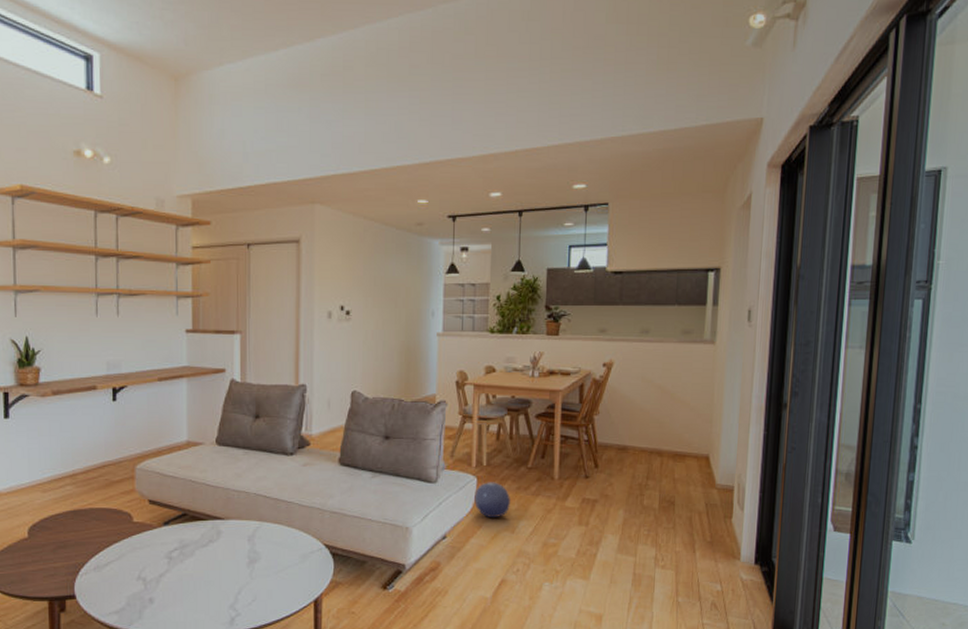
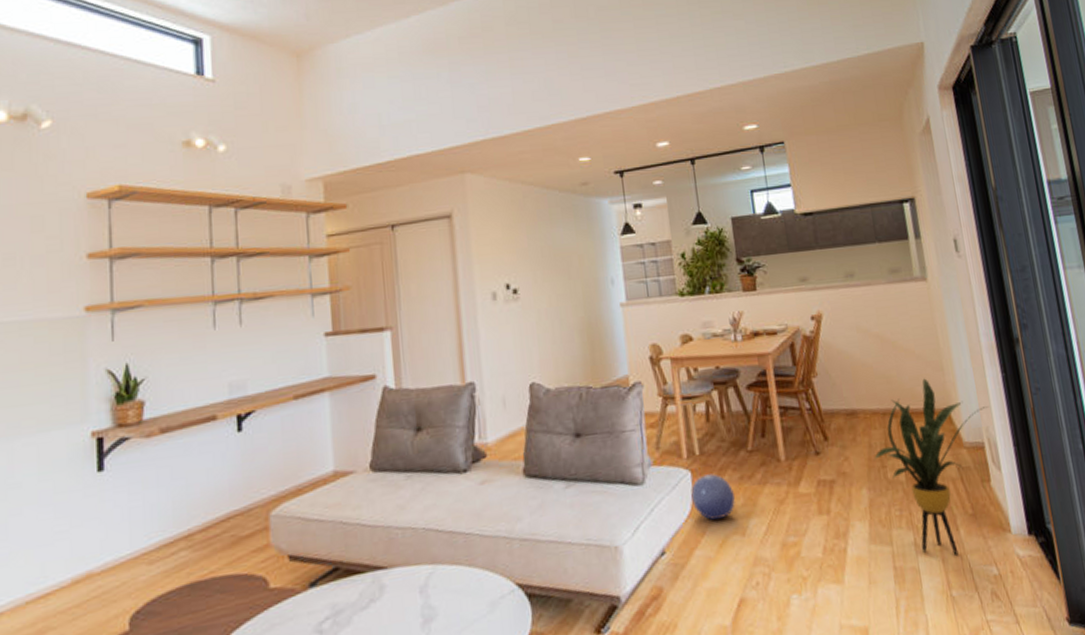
house plant: none [635,427,745,571] -> present [874,378,988,555]

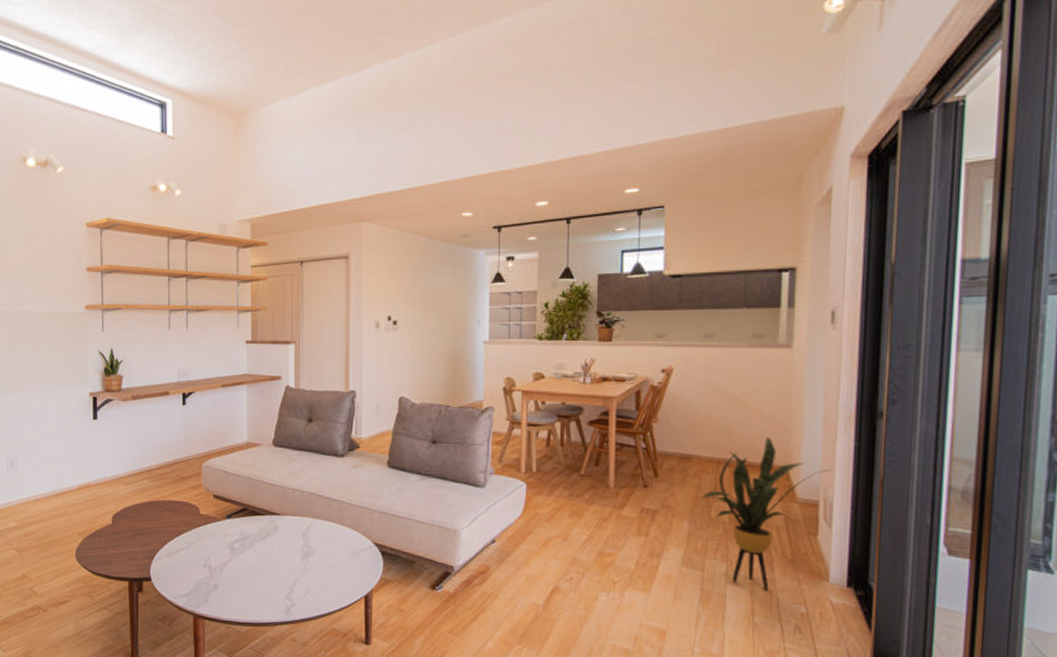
ball: present [691,473,735,520] -> none [524,488,562,524]

